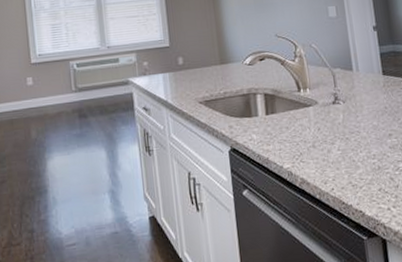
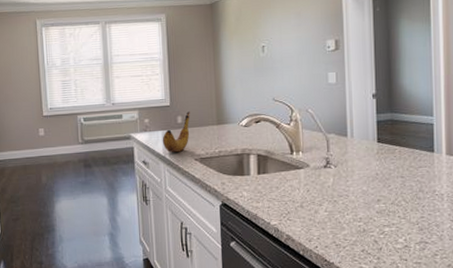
banana: none [163,52,192,97] -> present [162,111,190,153]

